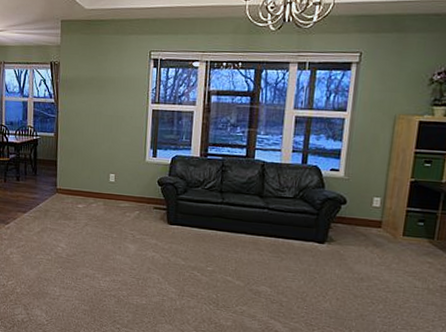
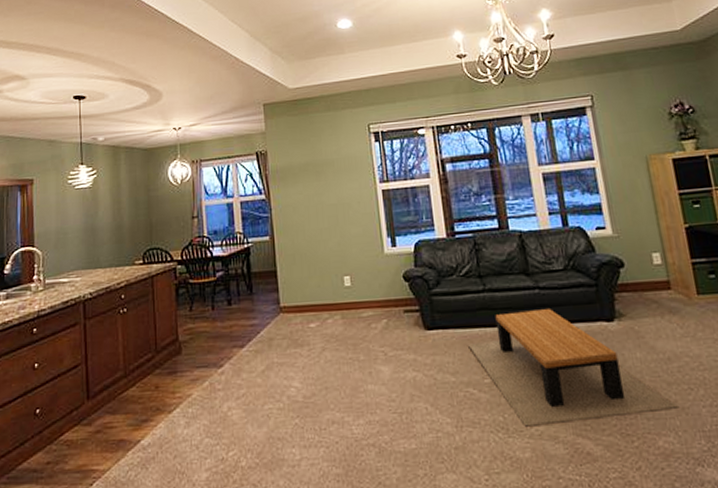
coffee table: none [200,222,359,315] -> present [468,309,680,427]

